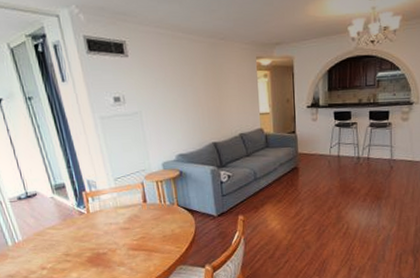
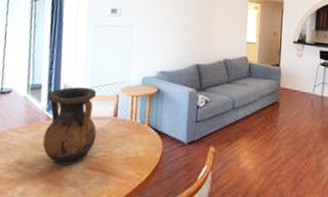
vase: none [73,180,132,251] -> present [42,87,97,166]

